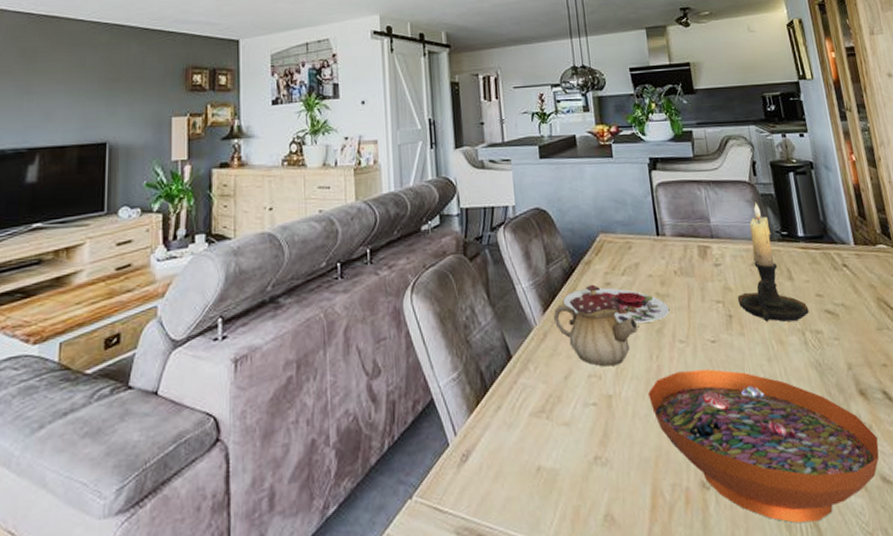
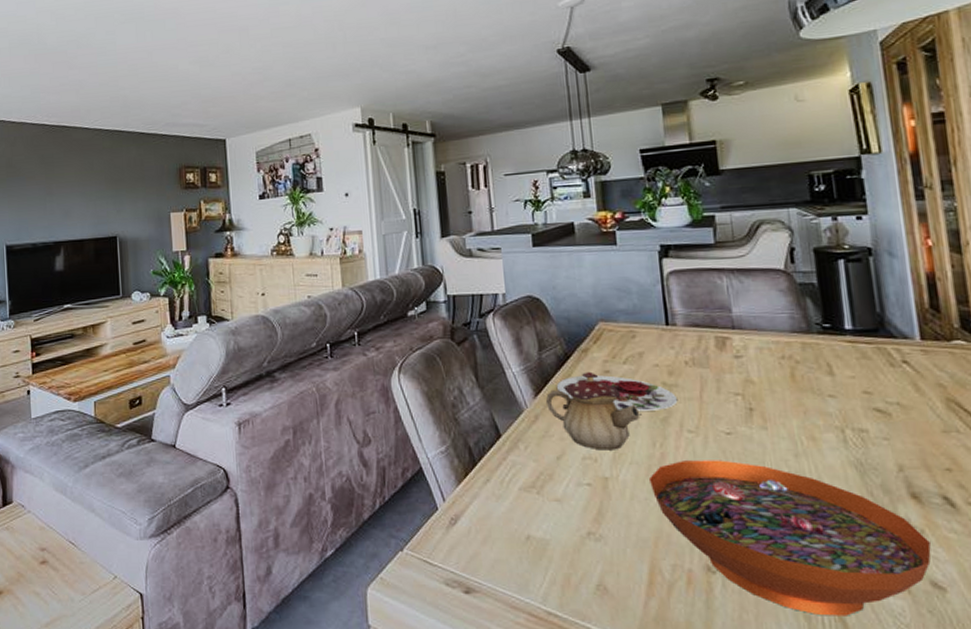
candle holder: present [737,201,809,322] -> none [760,291,852,418]

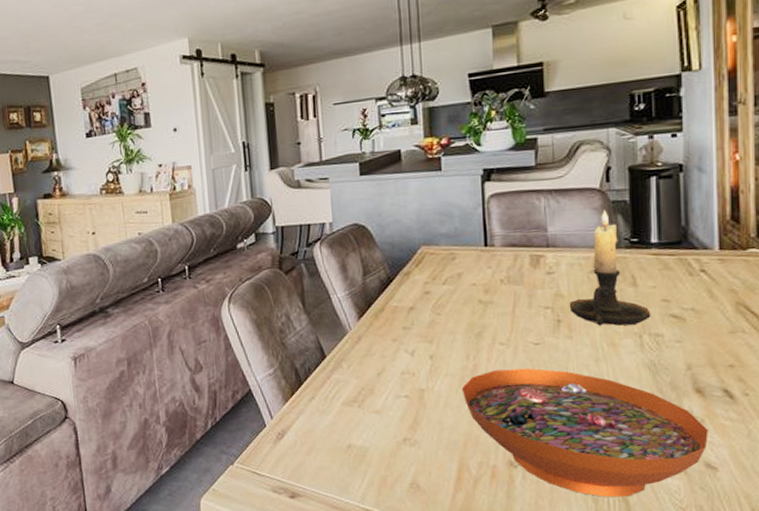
teapot: present [545,371,640,451] -> none [368,293,456,366]
plate: present [556,375,678,411] -> none [379,296,492,328]
candle holder: none [760,291,852,418] -> present [569,209,651,326]

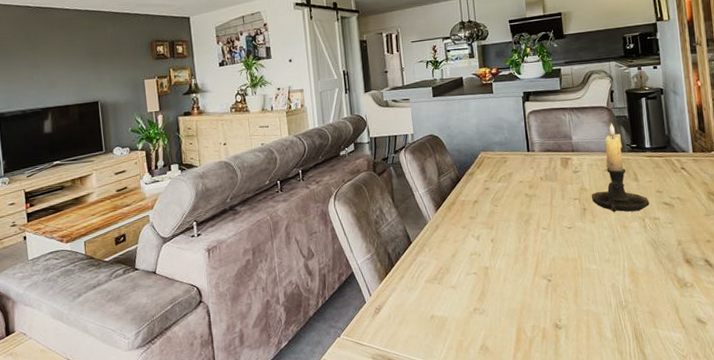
decorative bowl: present [462,368,708,498] -> none [517,247,697,351]

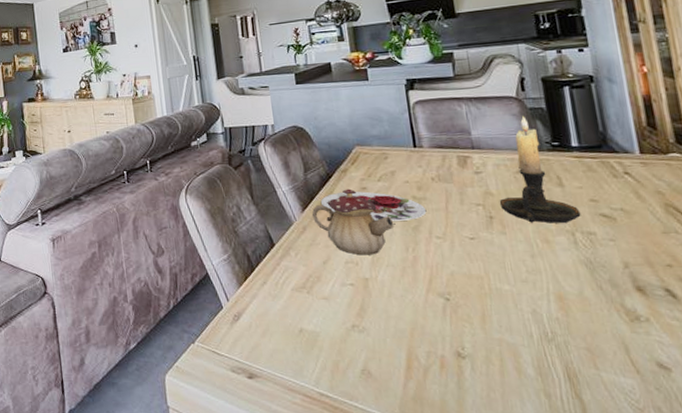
teapot: none [443,189,510,248] -> present [311,189,394,256]
plate: none [451,191,536,217] -> present [320,191,427,221]

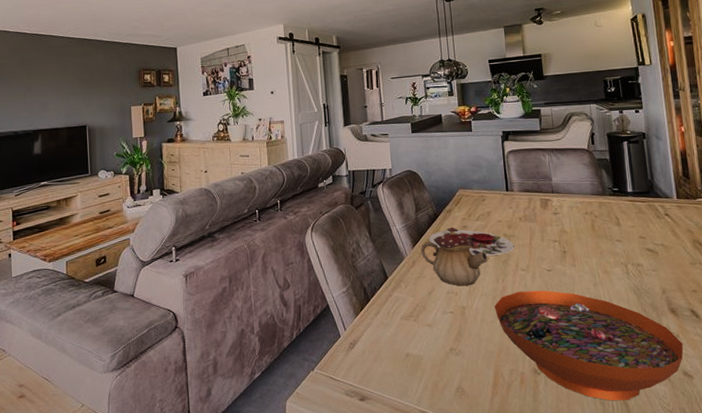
decorative bowl: none [404,261,657,394] -> present [494,290,684,401]
candle holder: present [499,115,581,223] -> none [571,165,632,257]

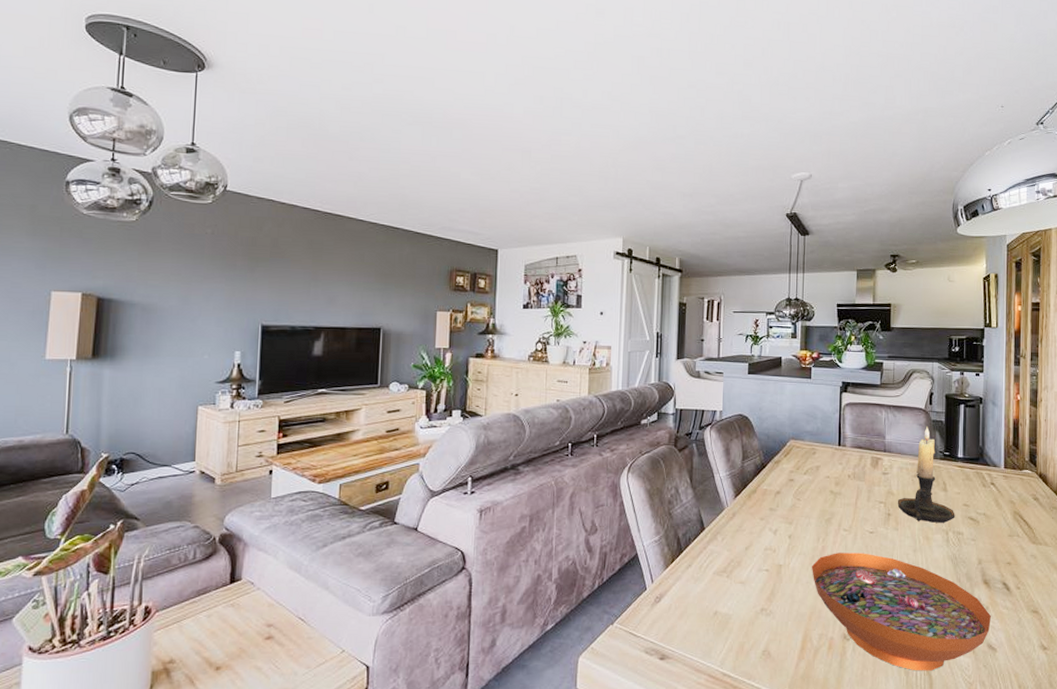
teapot: present [420,227,488,287] -> none [742,479,811,543]
plate: present [428,229,515,256] -> none [752,483,840,513]
candle holder: none [571,165,632,257] -> present [897,426,955,523]

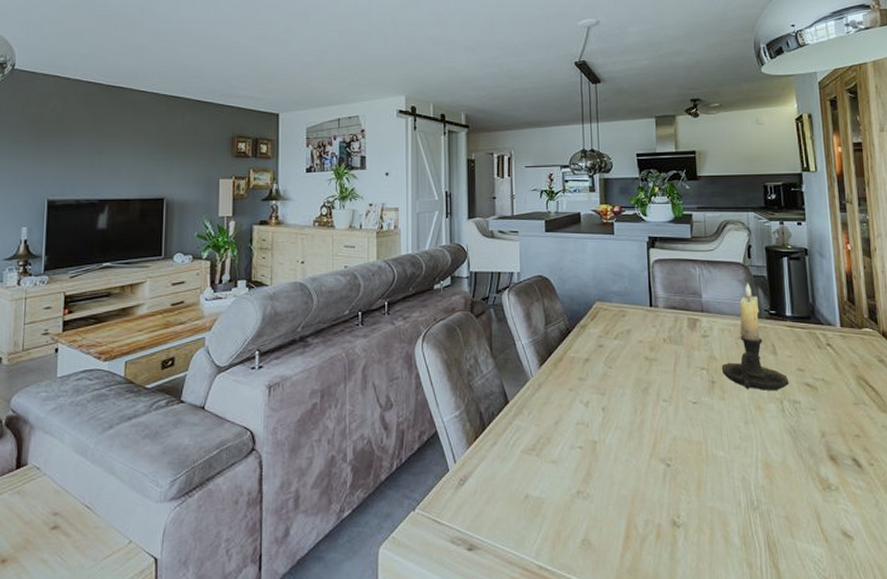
decorative bowl: present [812,553,991,671] -> none [631,426,843,564]

